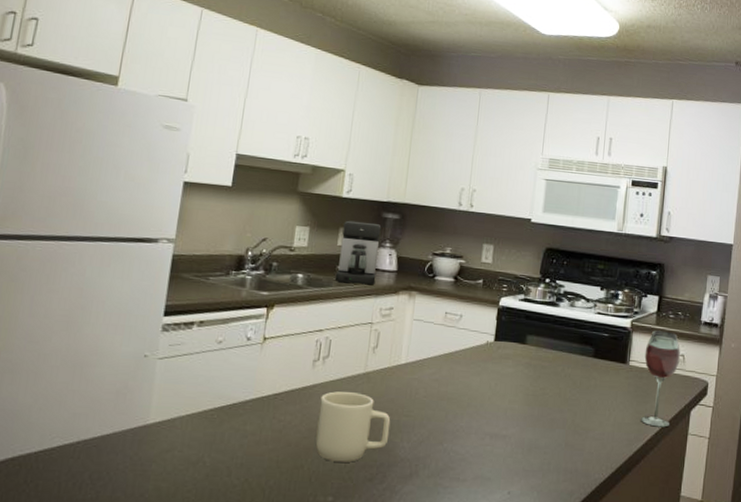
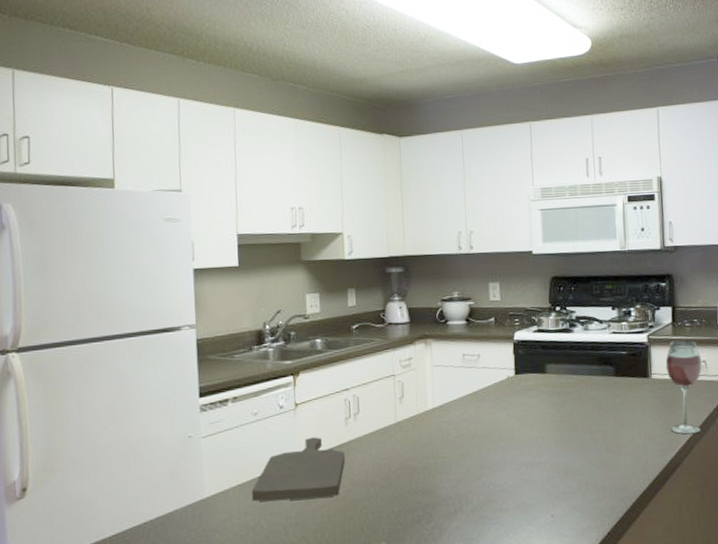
cutting board: none [199,375,307,442] -> present [251,437,346,502]
mug: present [315,391,391,462] -> none [358,442,429,510]
coffee maker: present [334,220,382,285] -> none [351,279,391,342]

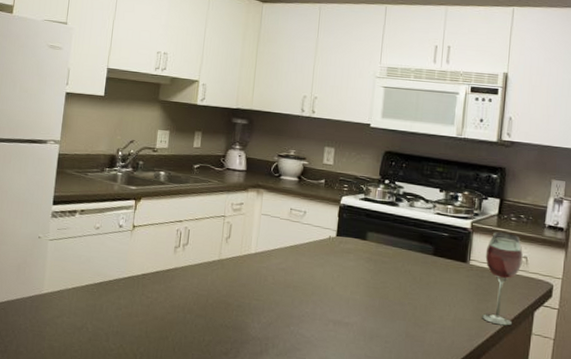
cutting board: present [251,437,346,502] -> none [82,258,170,315]

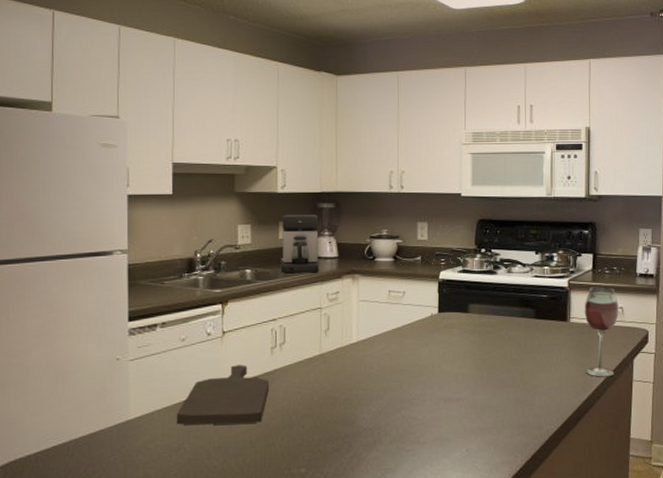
cutting board: none [82,258,170,315] -> present [176,365,270,426]
coffee maker: none [191,125,232,183] -> present [281,214,319,274]

